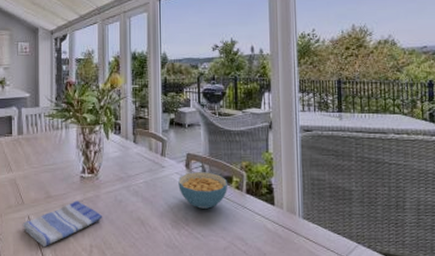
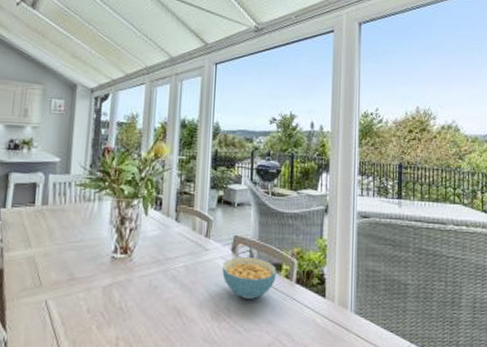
dish towel: present [22,201,103,246] -> none [37,285,134,337]

